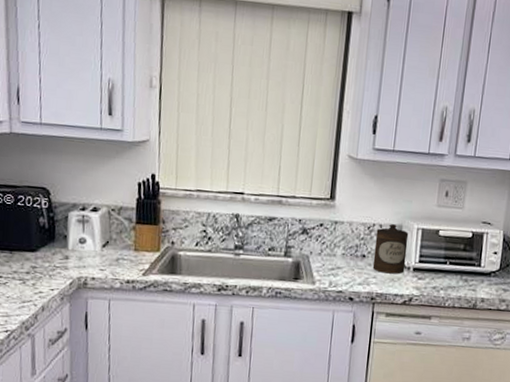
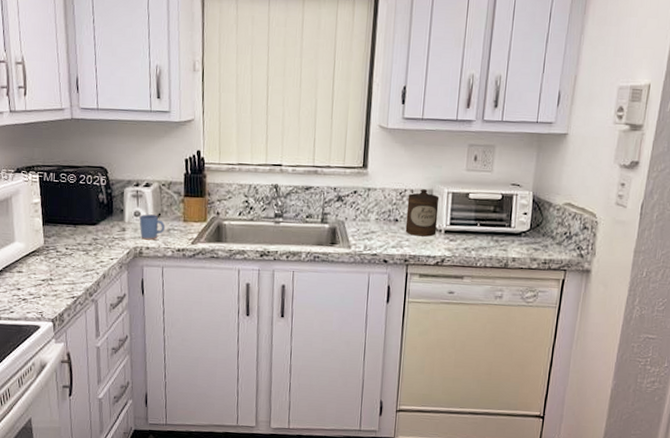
mug: none [84,241,114,270] -> present [139,214,166,240]

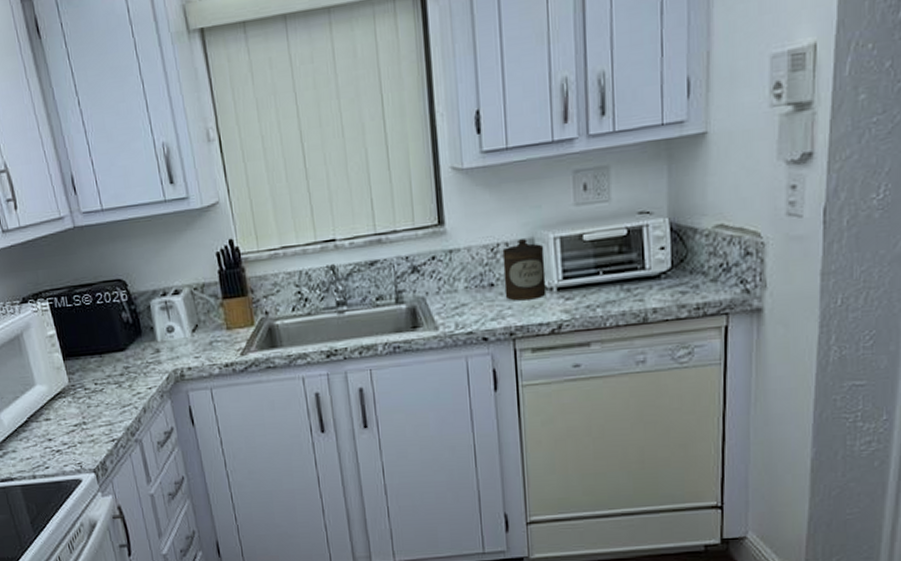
mug: present [139,214,166,240] -> none [173,326,207,359]

